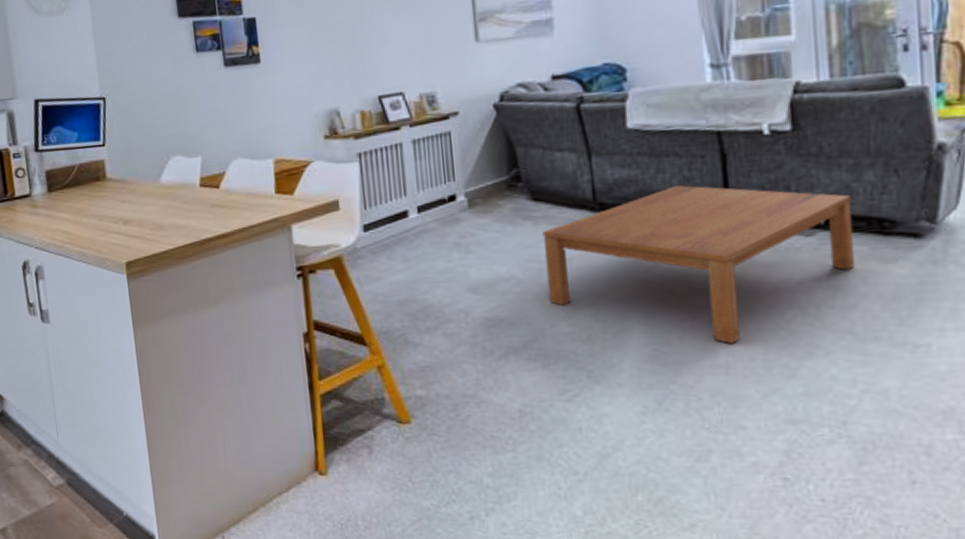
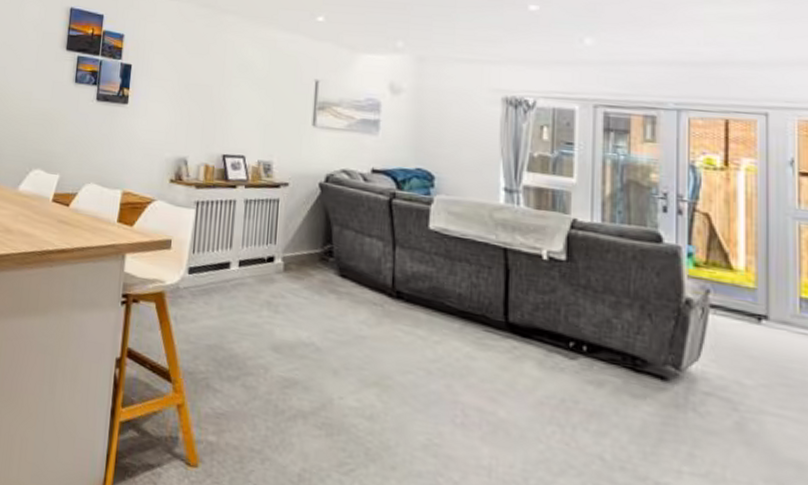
coffee table: present [542,185,856,343] -> none [342,289,611,448]

